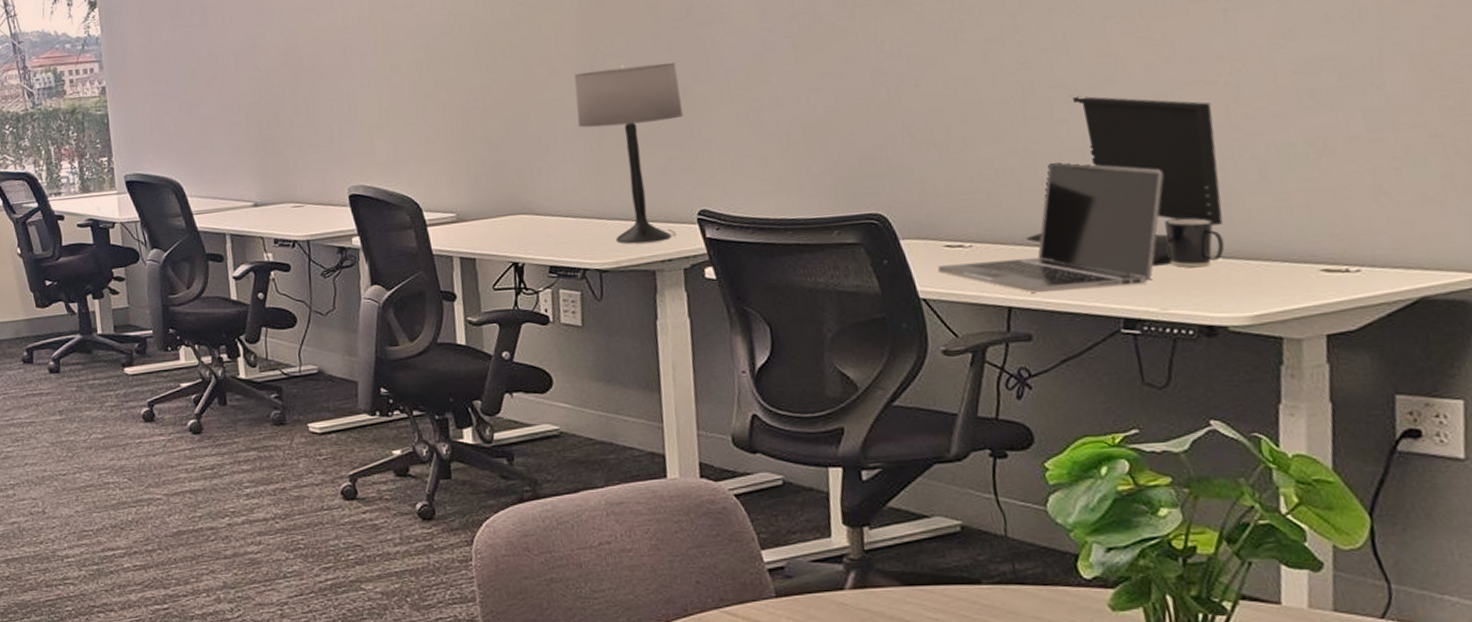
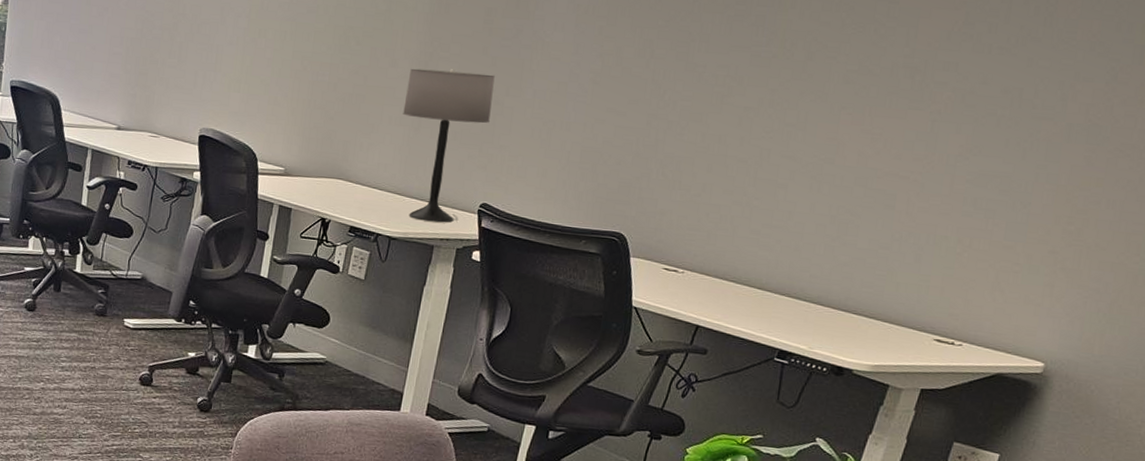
laptop: present [937,163,1164,293] -> none [653,218,845,326]
computer monitor: present [1025,95,1223,266] -> none [726,166,898,315]
mug: present [1164,218,1225,268] -> none [828,279,872,322]

